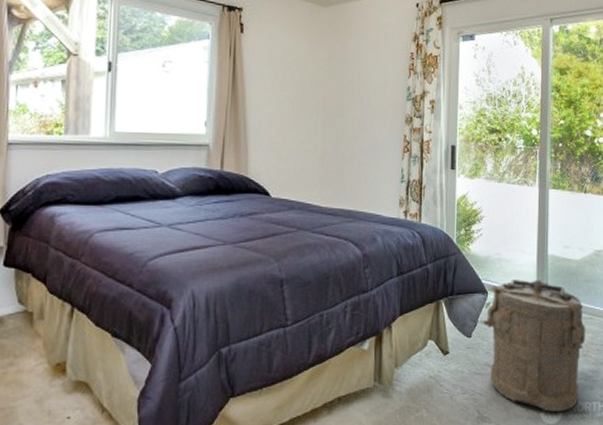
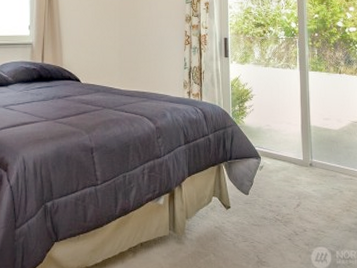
laundry hamper: present [478,279,586,412] -> none [254,146,348,258]

